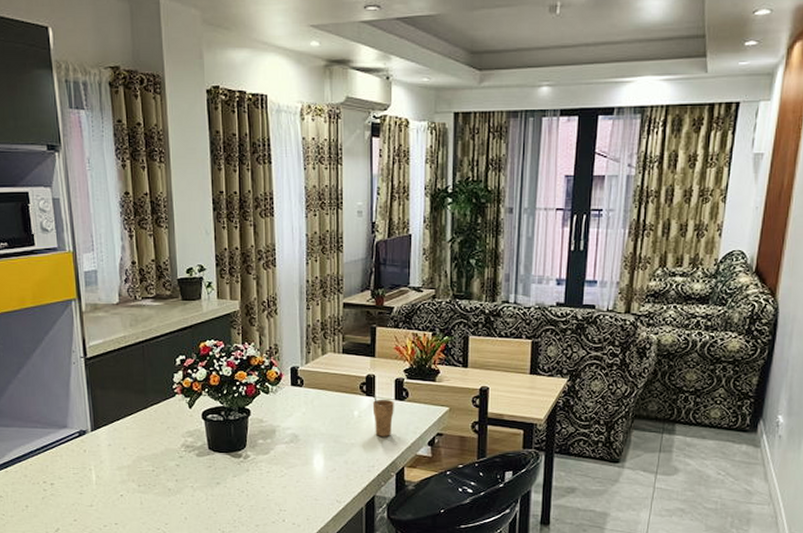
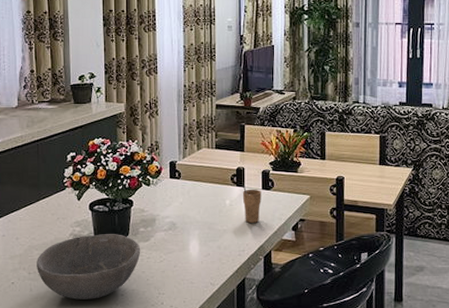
bowl: none [146,445,260,515] -> present [37,234,141,300]

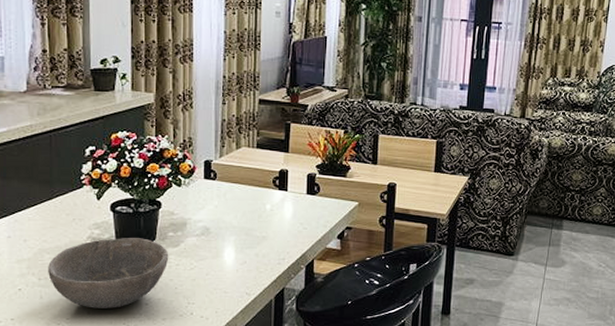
cup: present [242,185,261,223] -> none [284,189,306,230]

